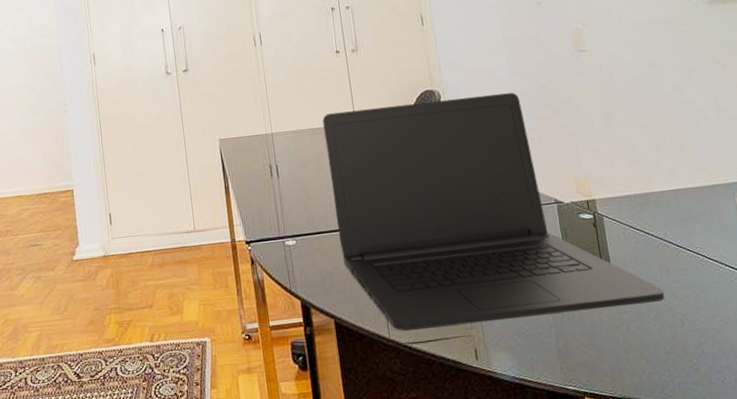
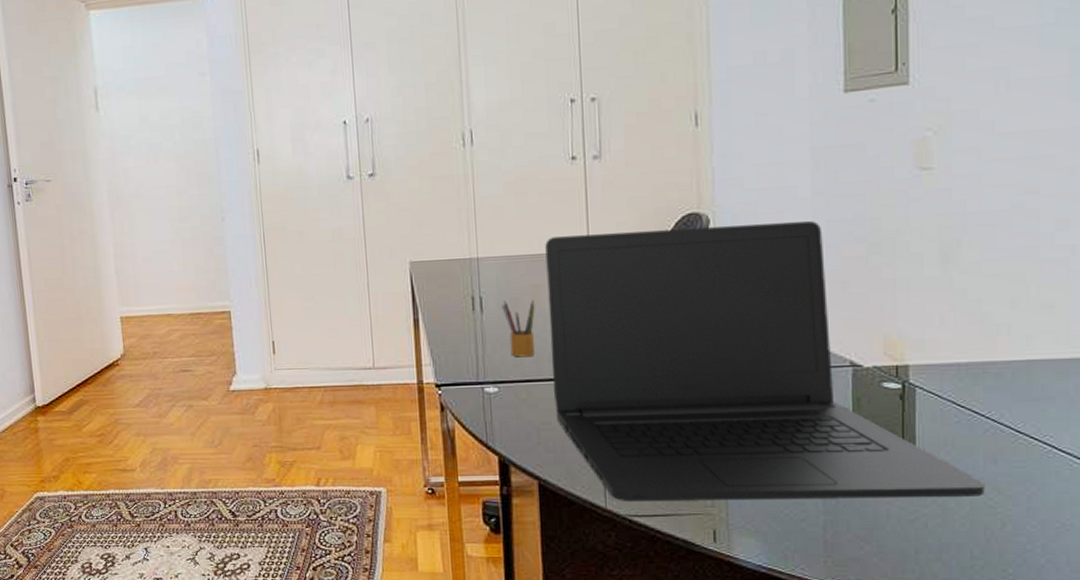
pencil box: none [293,165,322,214] -> present [502,300,535,358]

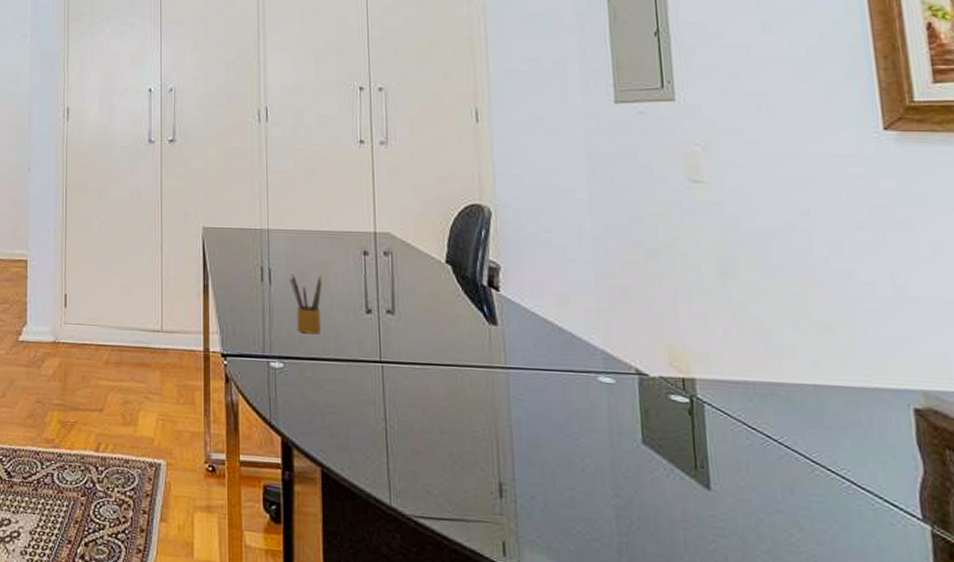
laptop: present [545,221,985,501] -> none [333,216,786,531]

